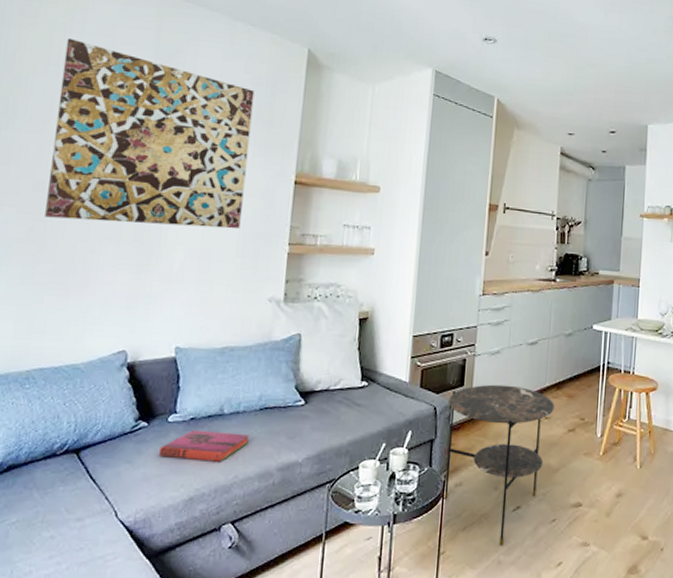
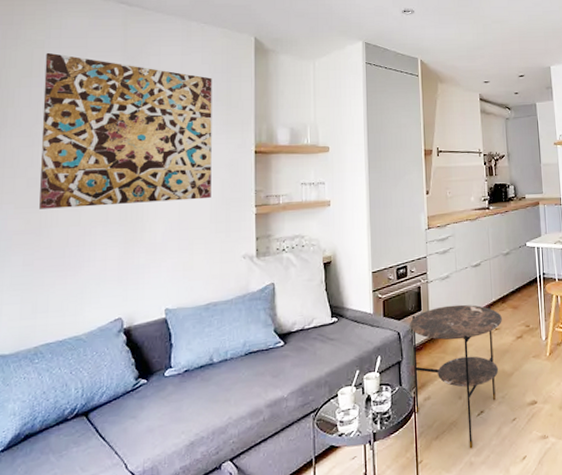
hardback book: present [159,430,249,462] -> none [160,378,238,409]

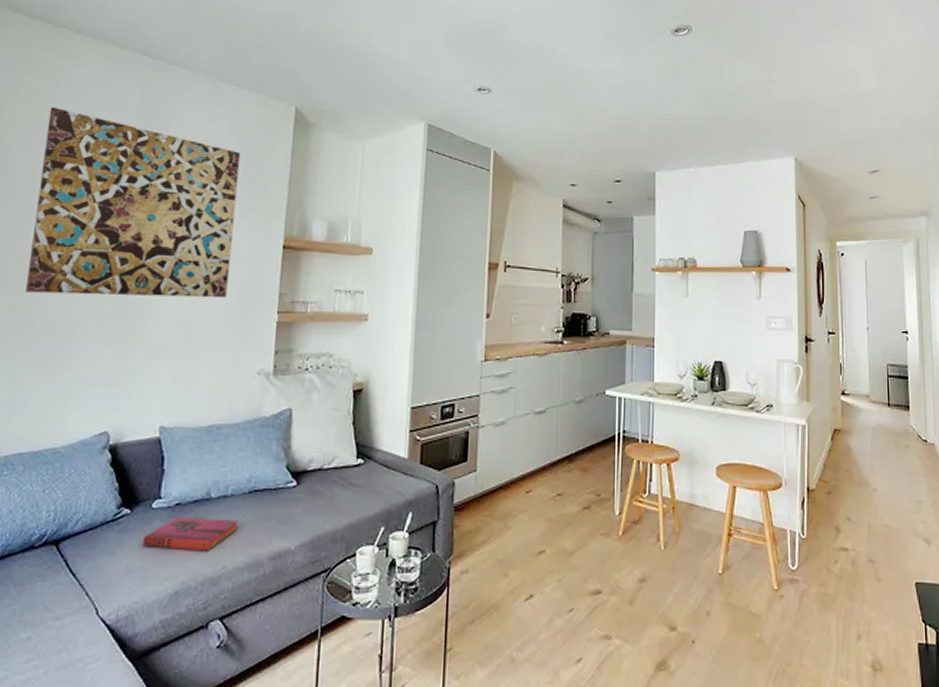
hardback book: none [160,378,238,409] -> present [143,516,238,551]
side table: present [410,304,502,449] -> none [449,458,567,641]

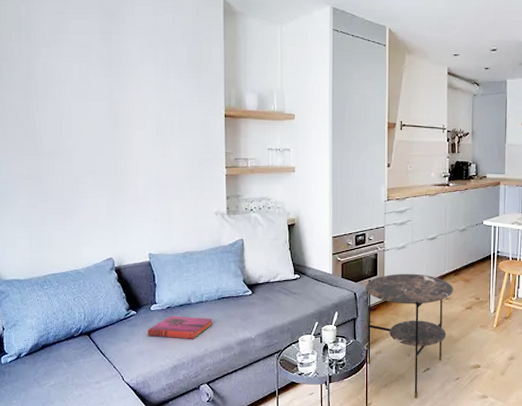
wall art: present [26,106,241,299] -> none [31,8,186,158]
side table: none [449,458,567,641] -> present [366,273,453,399]

